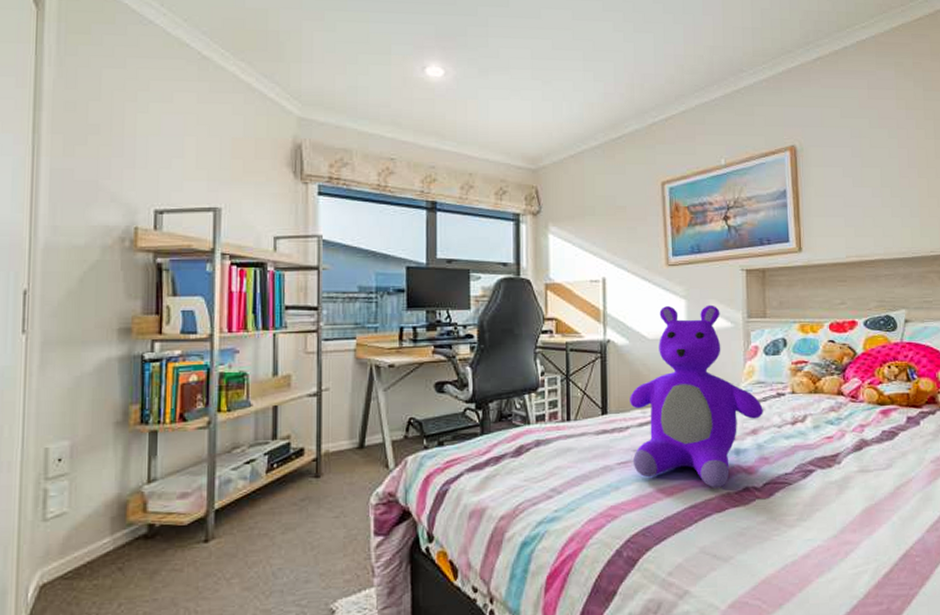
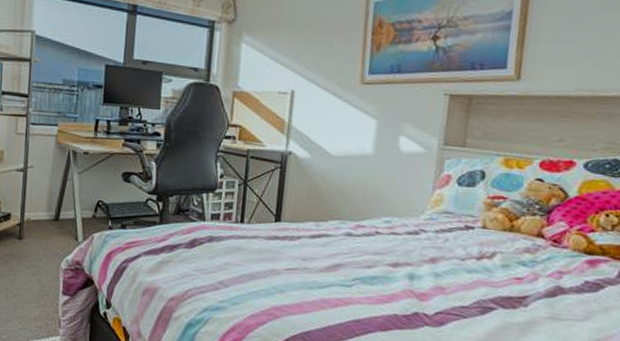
stuffed bear: present [630,304,763,489] -> none [301,124,447,309]

